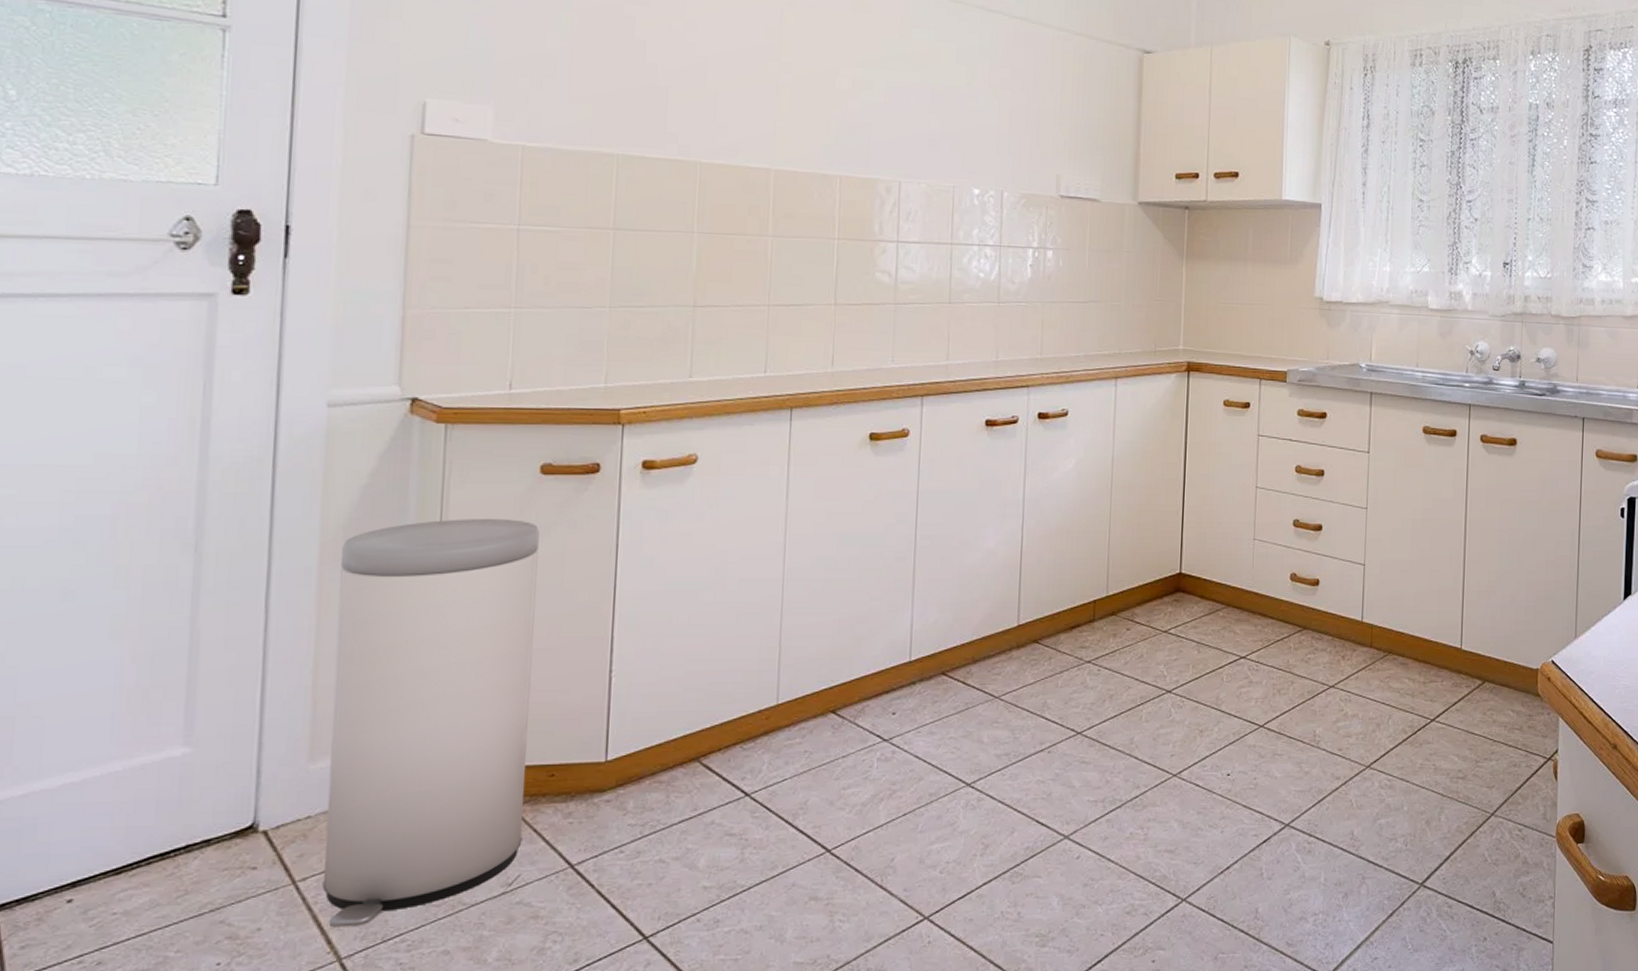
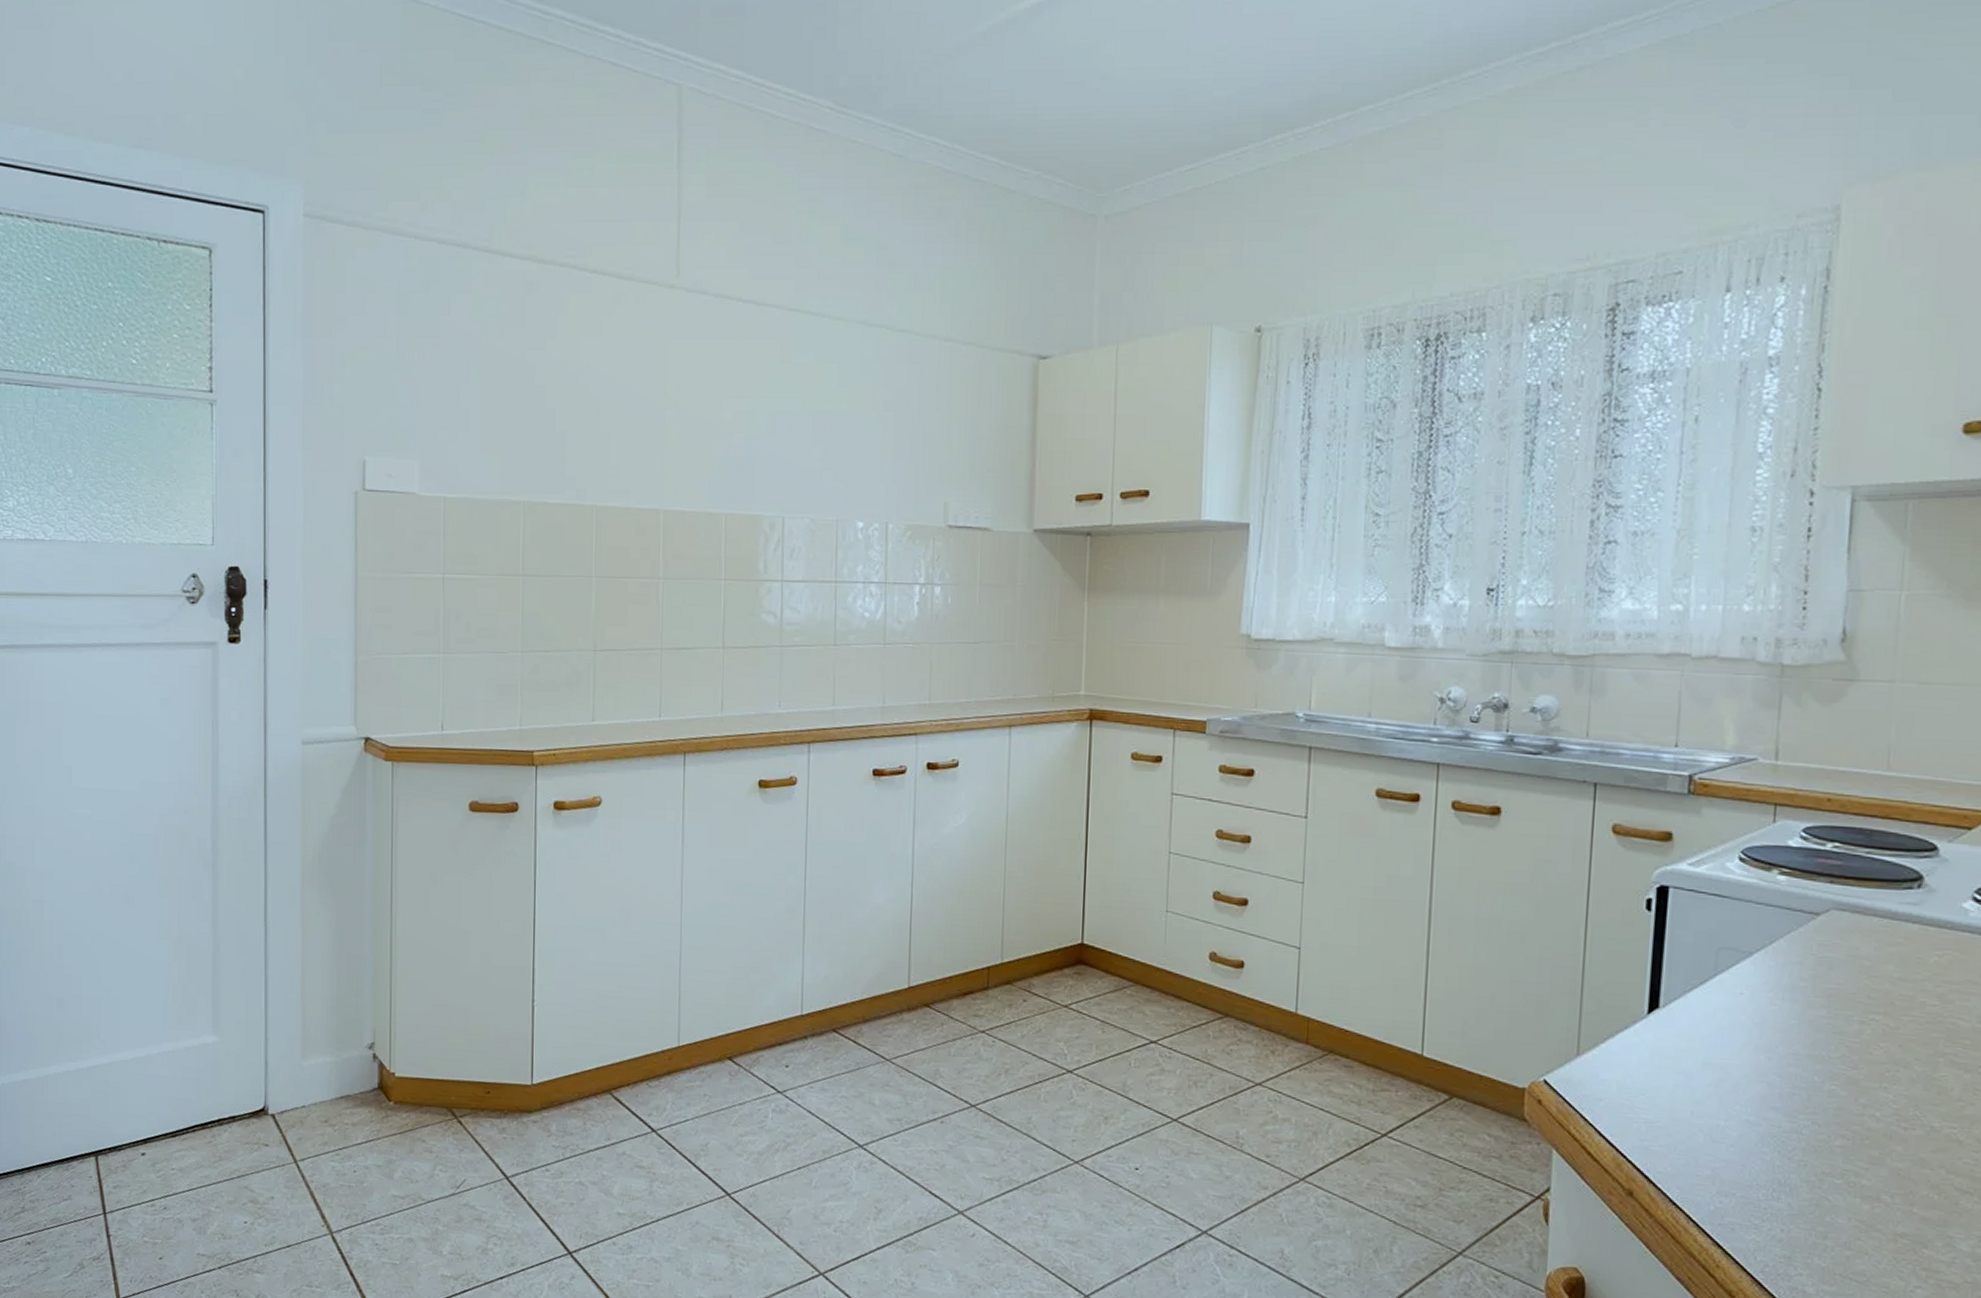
pedal bin: present [322,519,540,928] -> none [316,850,470,1207]

